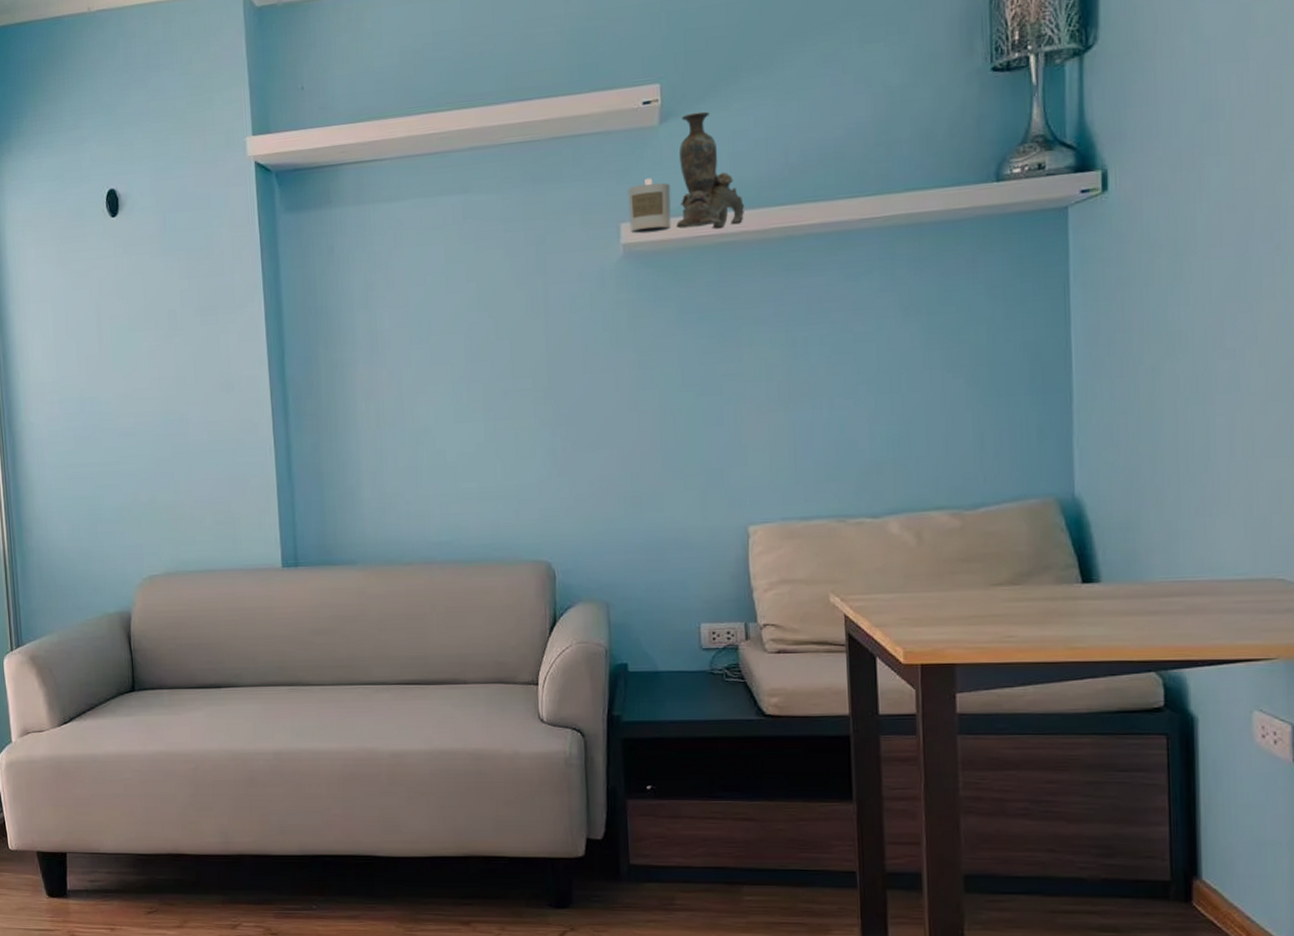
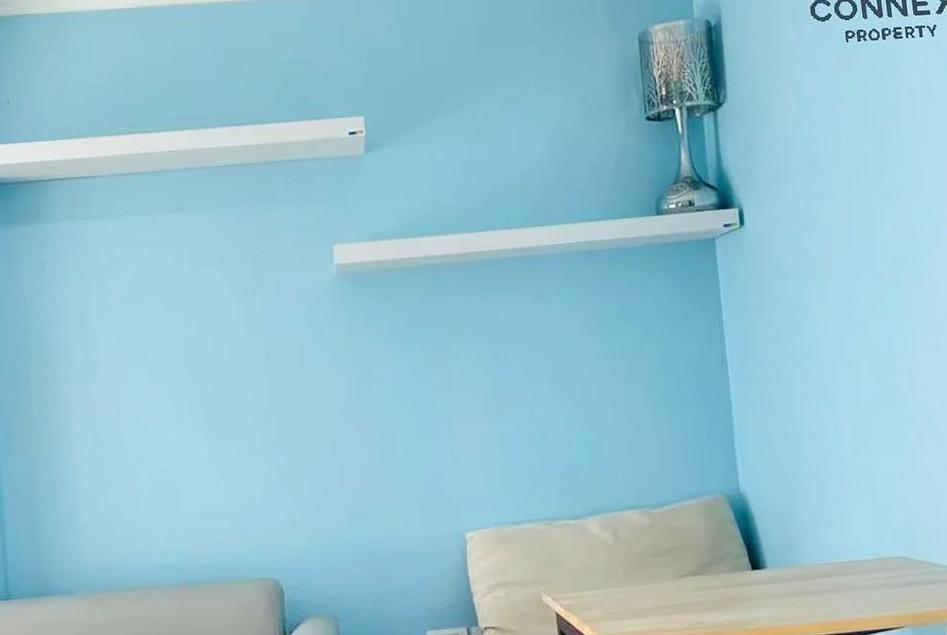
candle: present [627,178,672,234] -> none [337,203,381,256]
vase with dog figurine: present [675,111,745,229] -> none [384,143,446,252]

